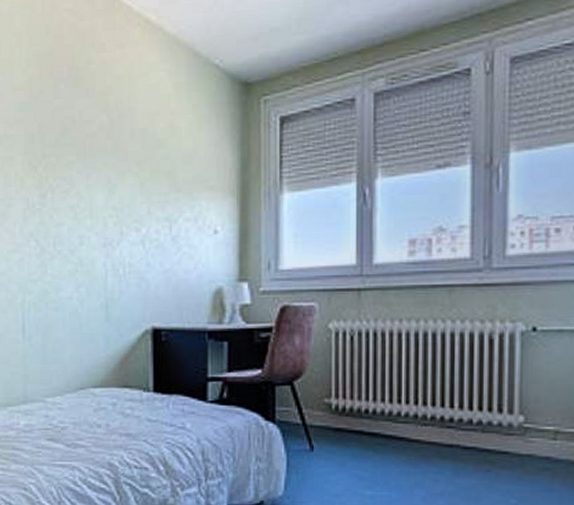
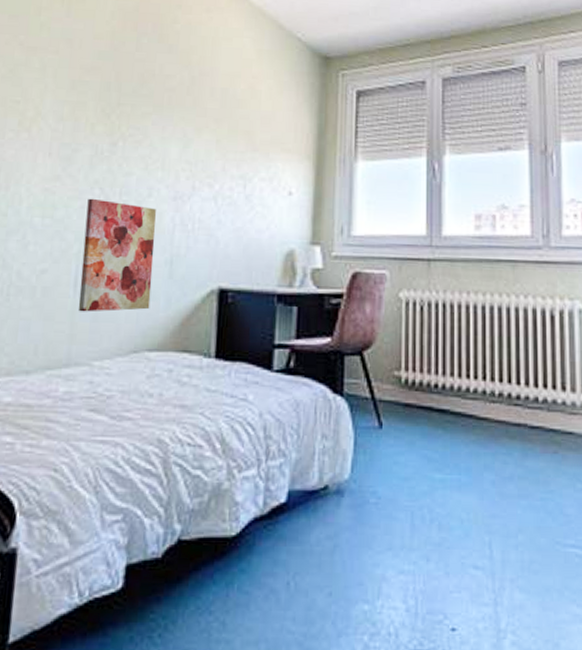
wall art: none [25,250,91,355] -> present [78,198,156,312]

